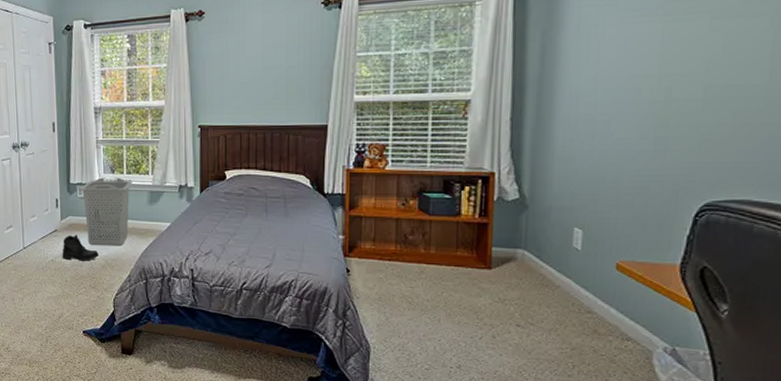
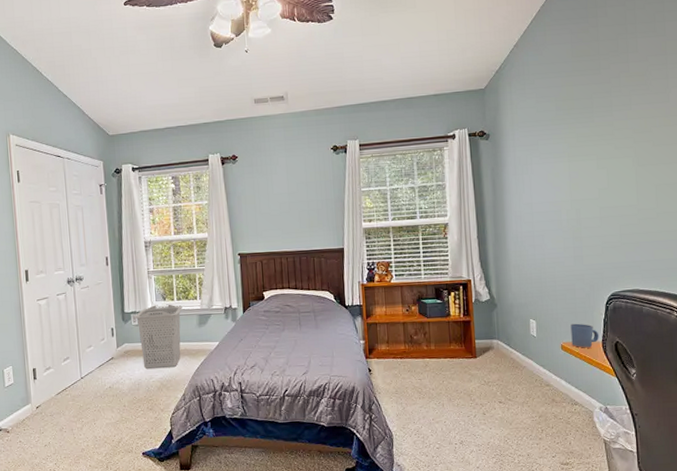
boot: present [62,235,99,261] -> none [119,360,155,386]
mug: none [633,238,678,271] -> present [570,323,600,348]

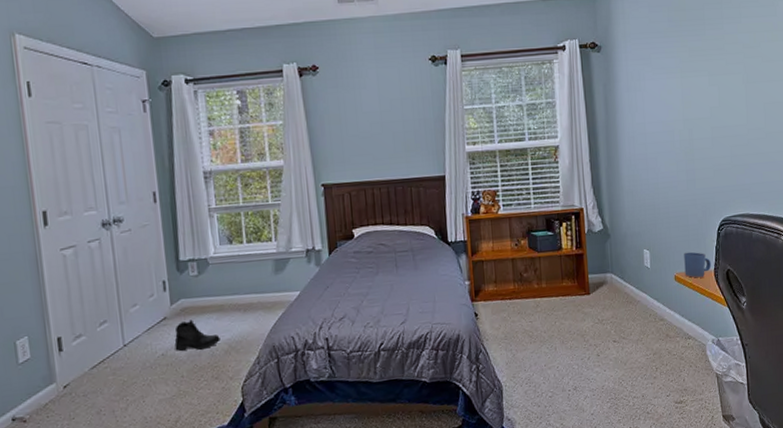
boot: none [119,360,155,386] -> present [174,319,220,352]
laundry basket: present [134,304,183,369] -> none [192,248,254,329]

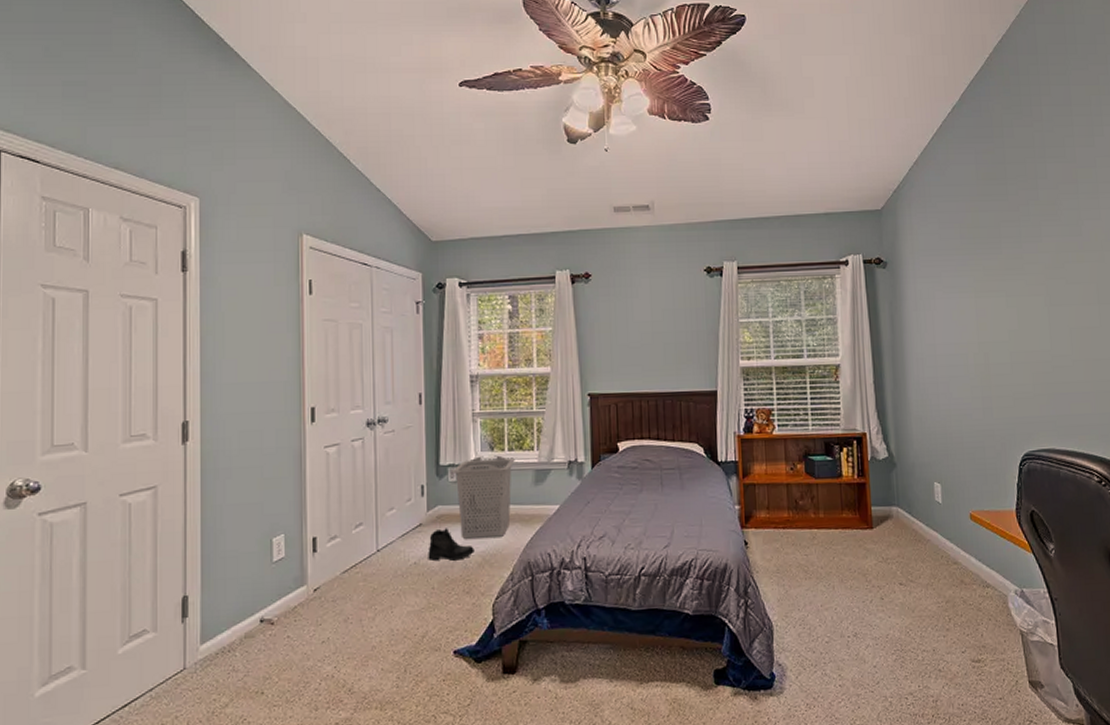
laundry basket: none [192,248,254,329] -> present [451,455,515,539]
mug: present [684,251,712,278] -> none [980,488,1013,518]

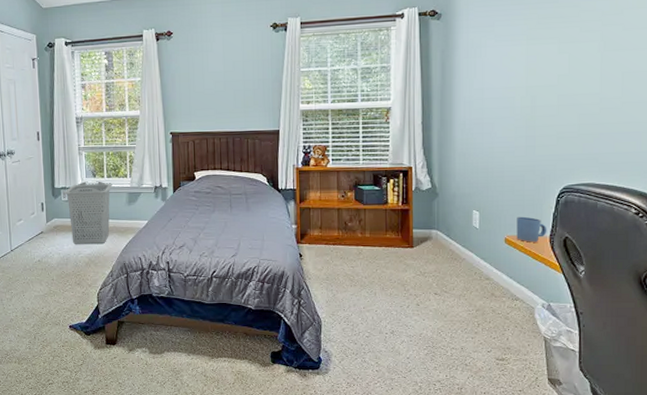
boot: present [428,528,474,561] -> none [48,235,83,260]
mug: none [980,488,1013,518] -> present [516,216,547,243]

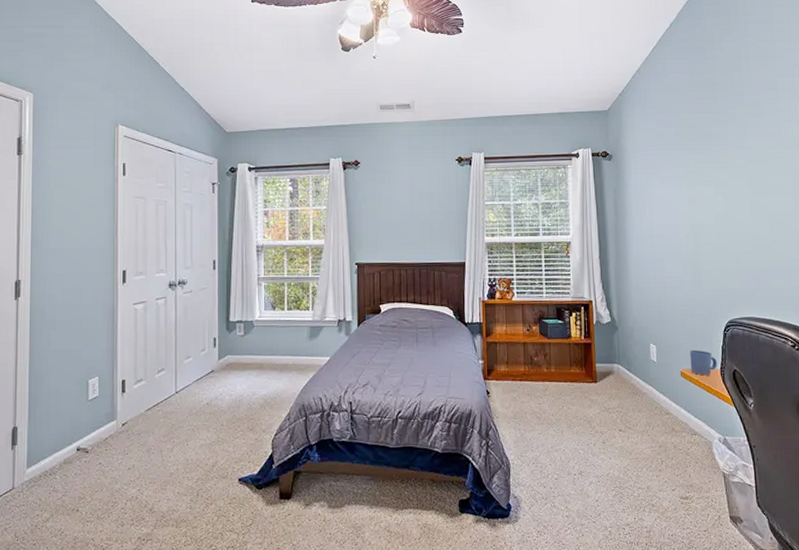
laundry basket: present [64,181,112,244] -> none [239,314,293,384]

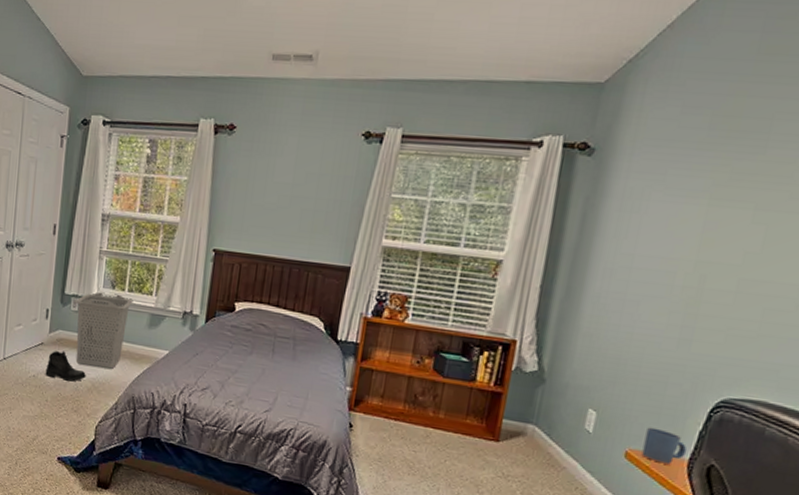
boot: none [218,374,258,403] -> present [45,351,86,382]
laundry basket: none [239,314,293,384] -> present [74,292,133,369]

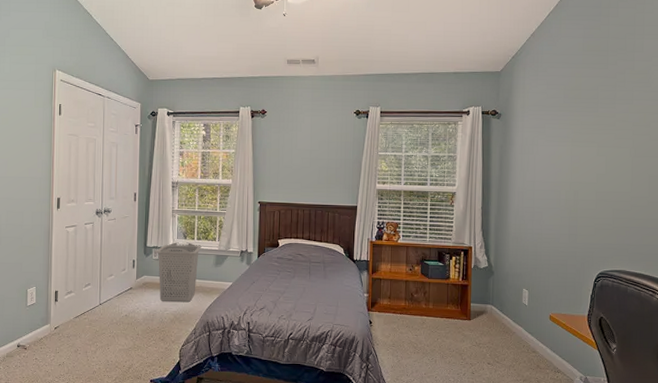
boot: present [45,351,86,382] -> none [135,292,169,316]
mug: present [641,427,688,465] -> none [559,296,586,321]

